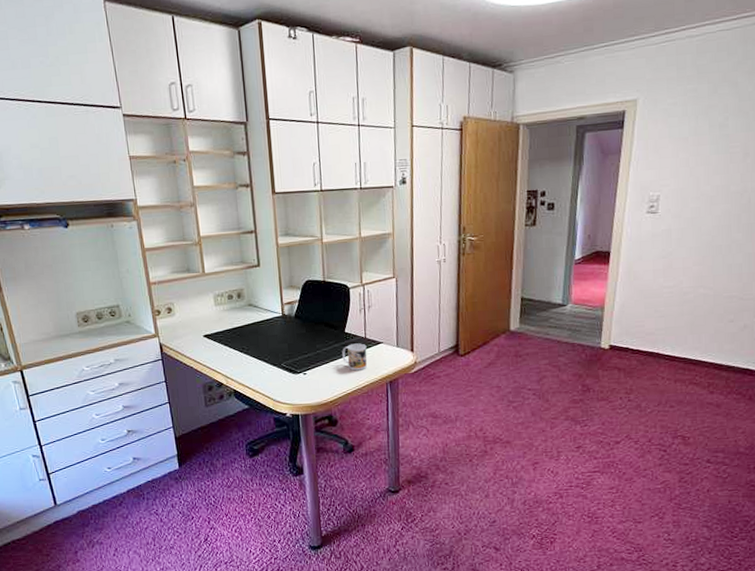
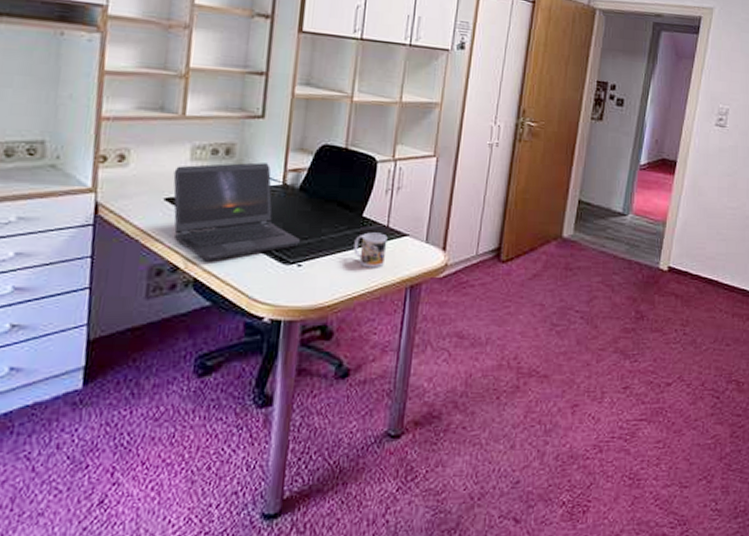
laptop computer: none [205,300,303,378] -> present [173,162,301,262]

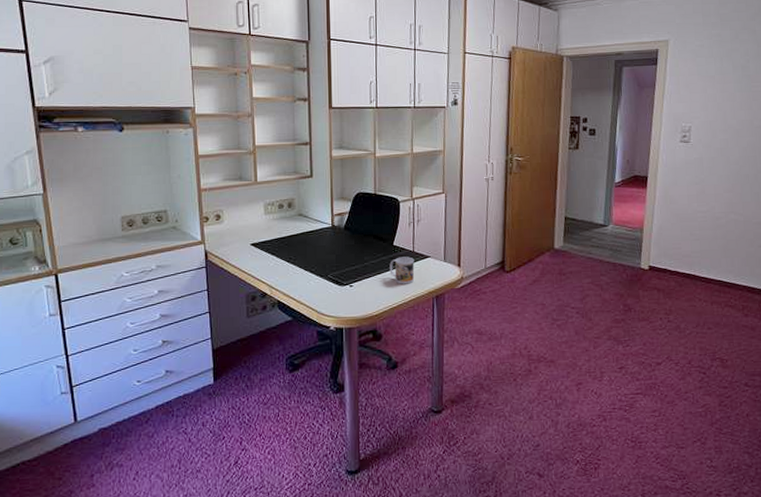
laptop computer: present [173,162,301,262] -> none [254,211,350,288]

